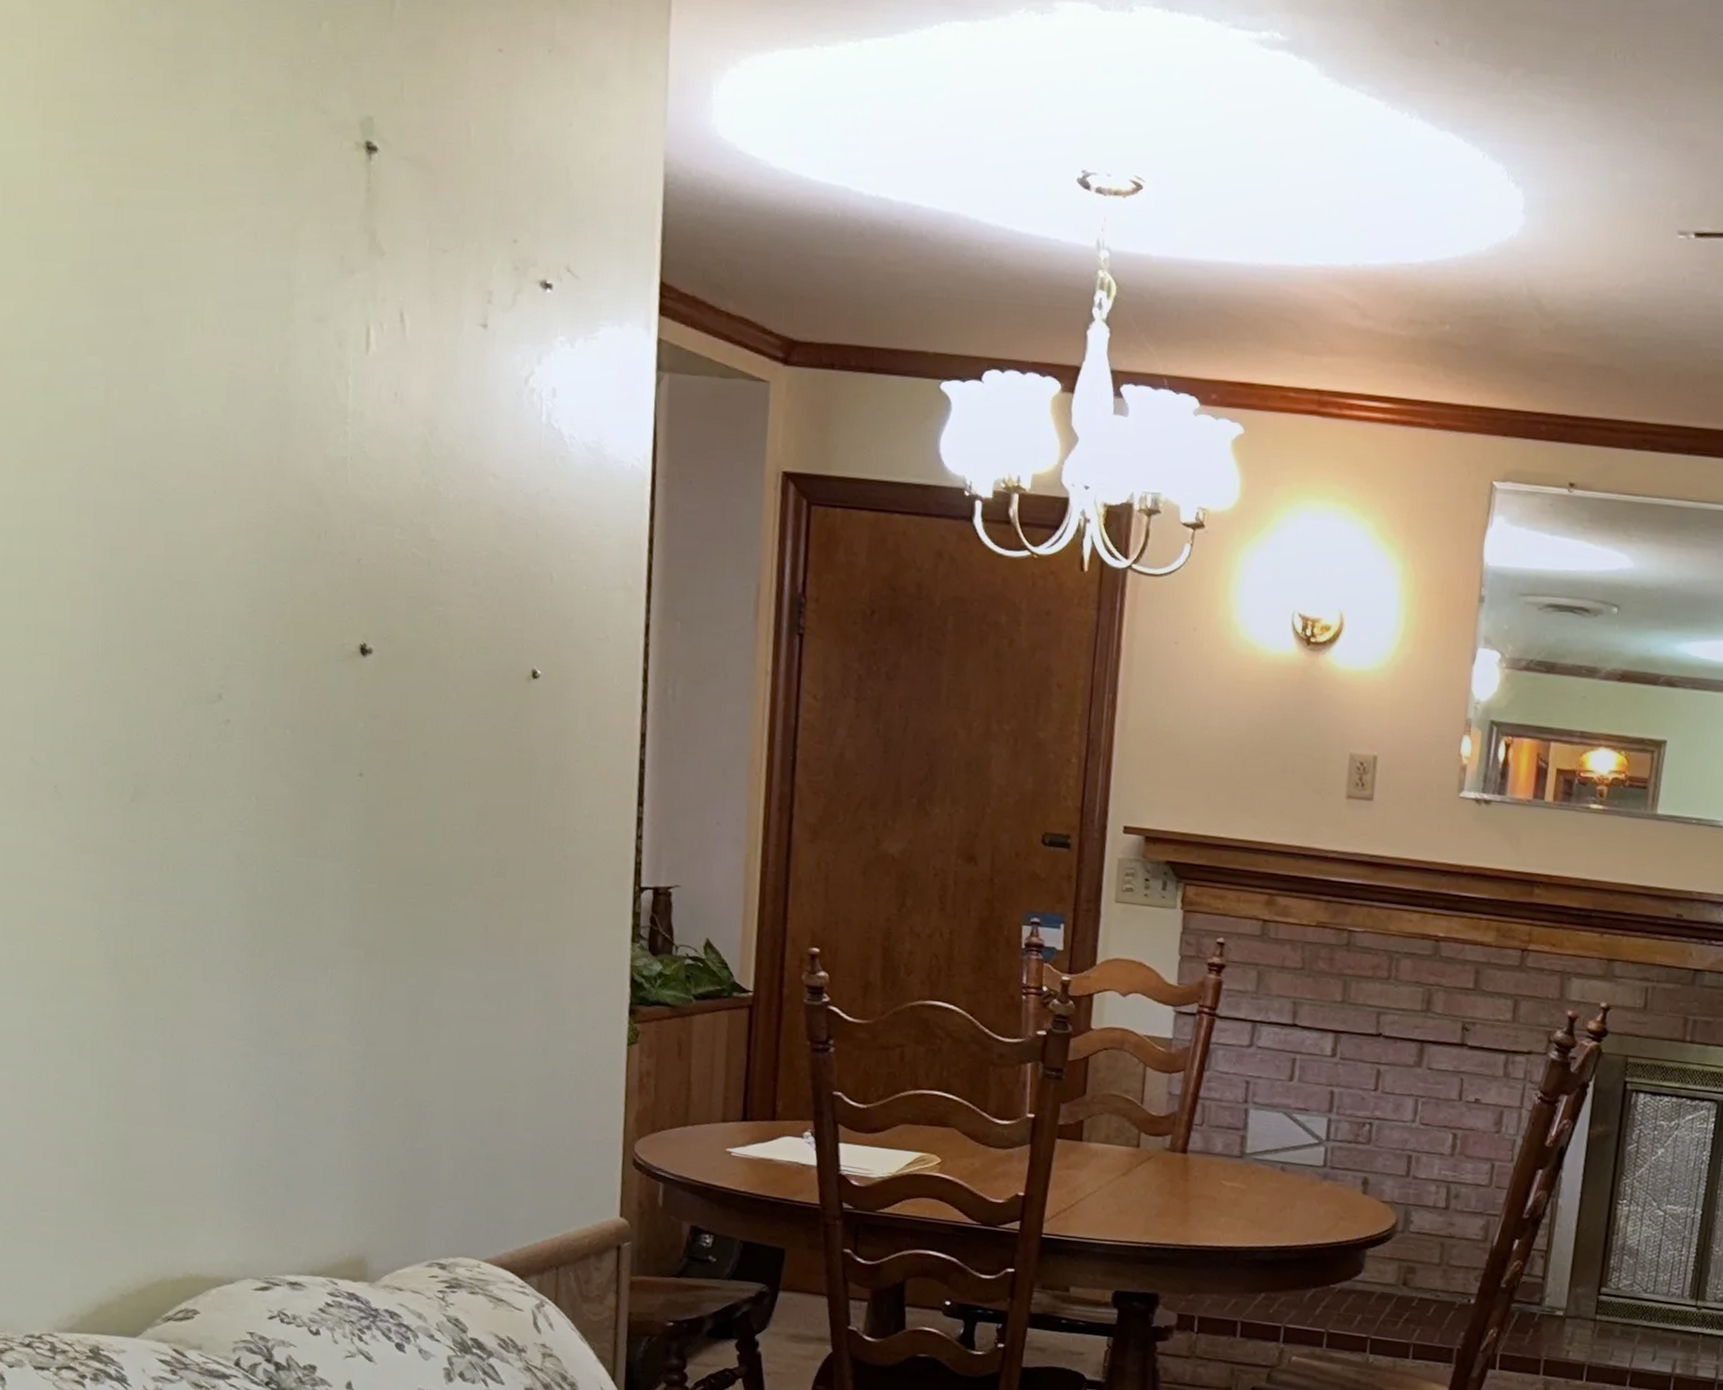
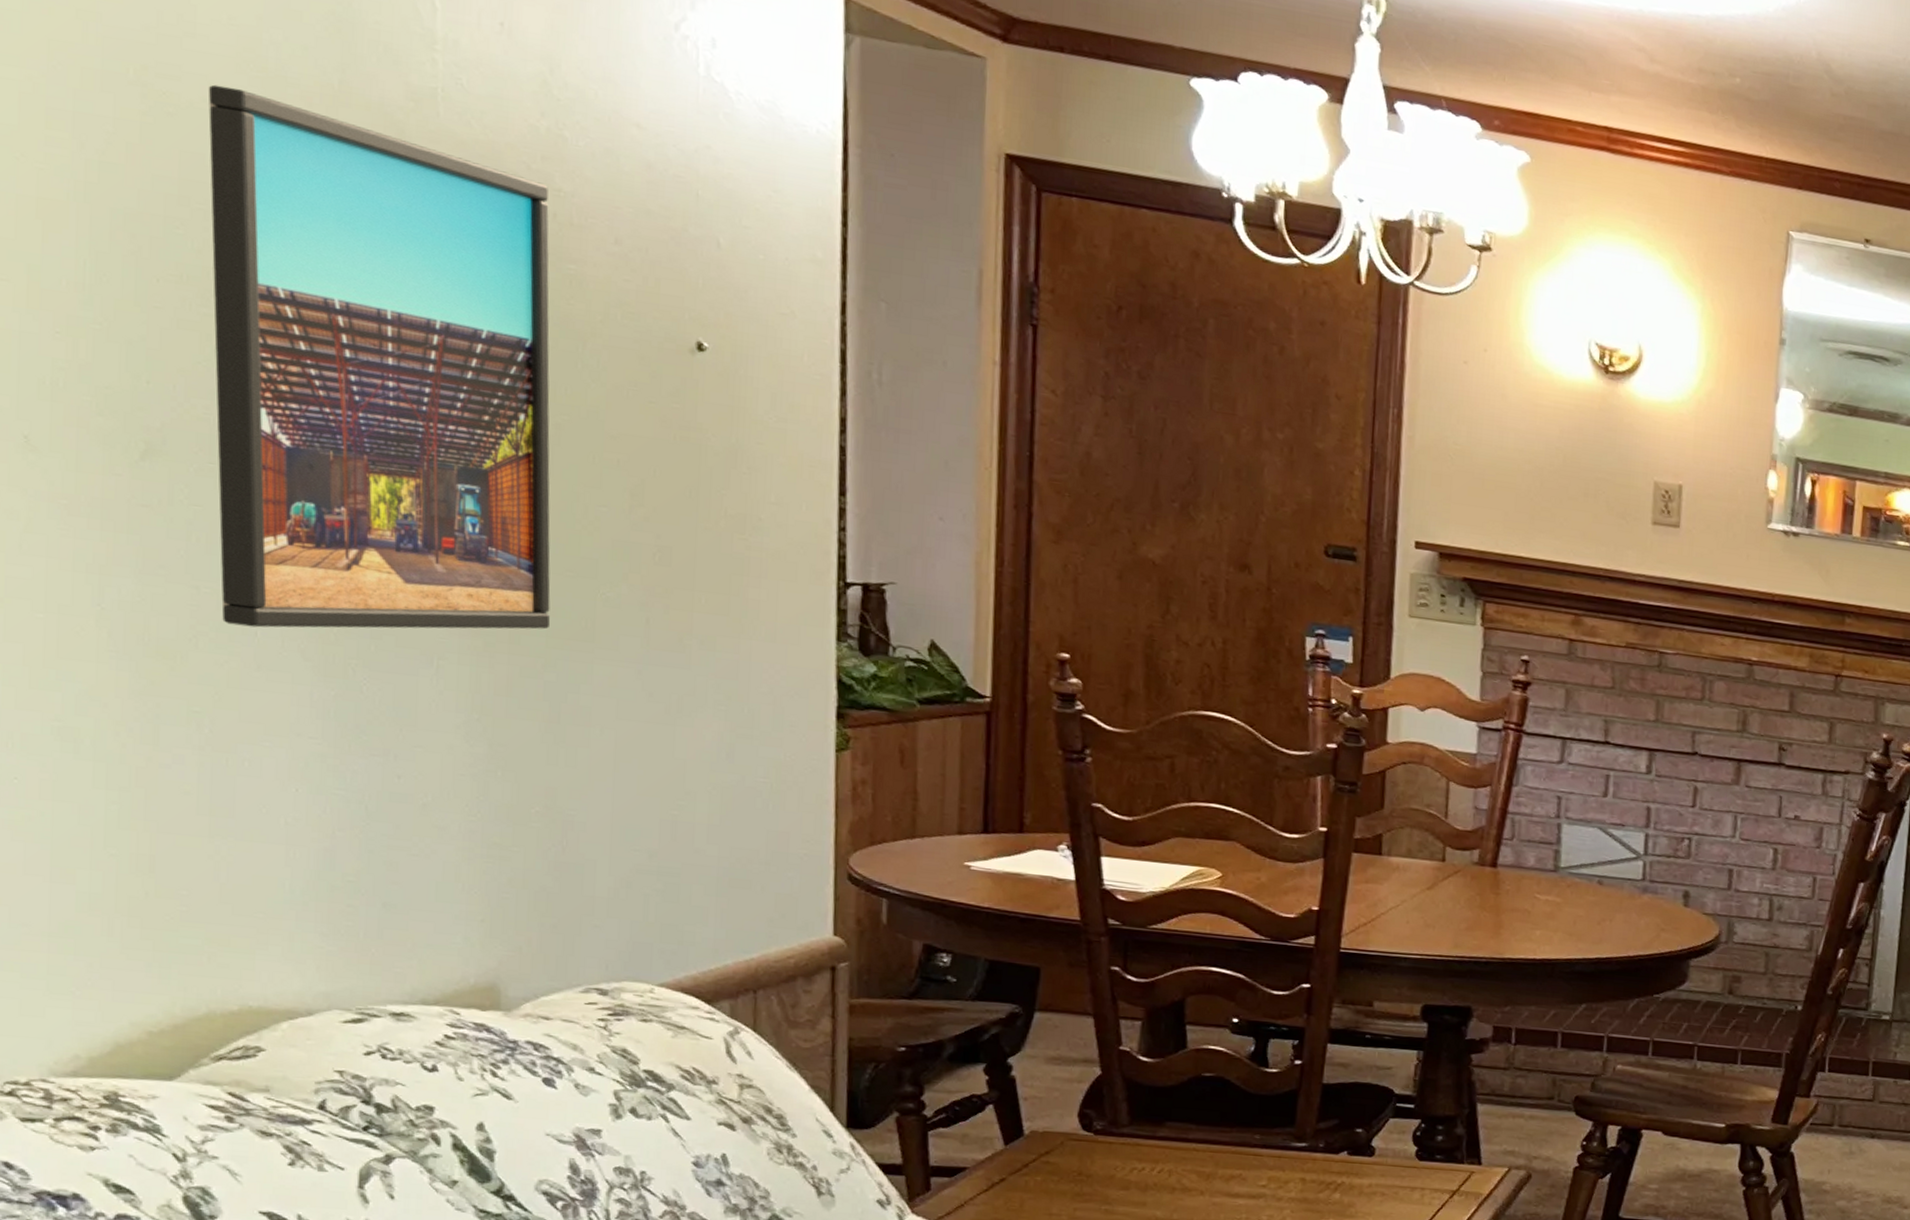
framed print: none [181,471,425,944] -> present [208,84,551,630]

